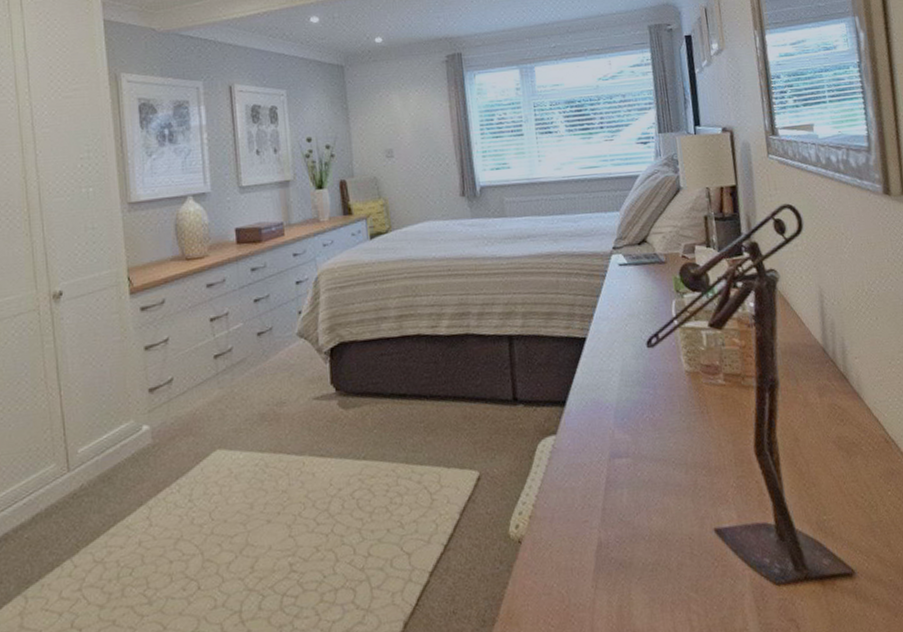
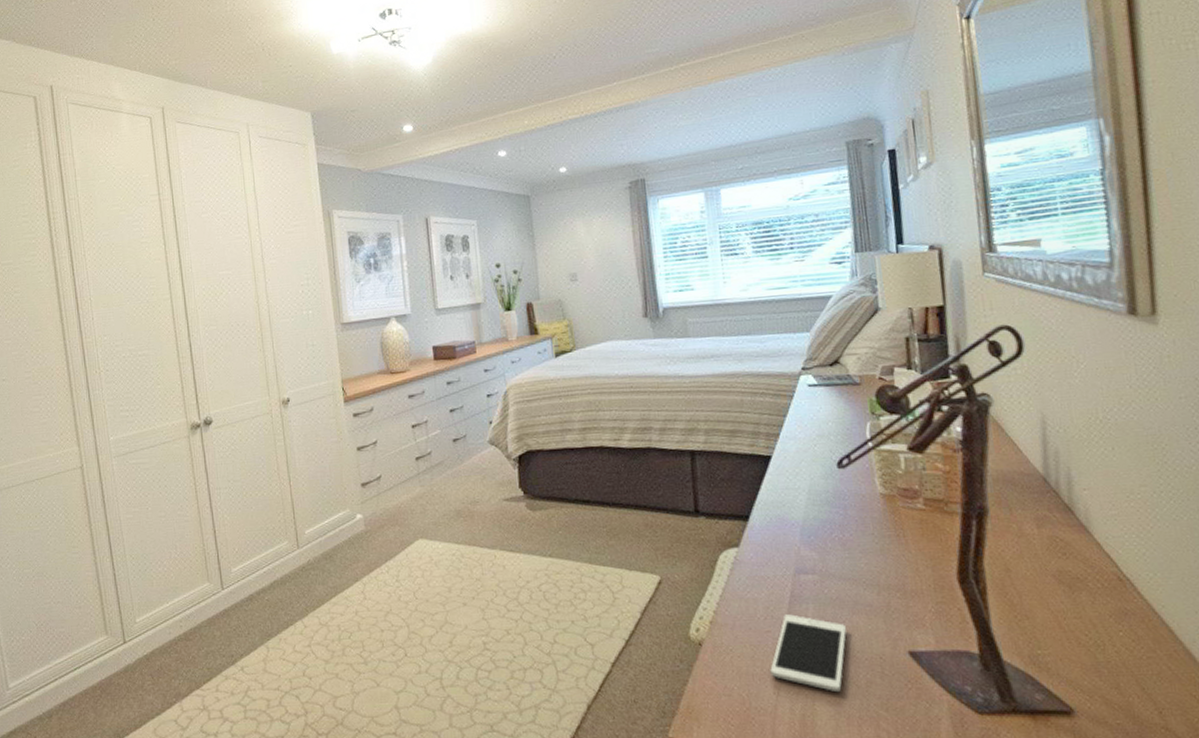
cell phone: none [588,501,659,579] -> present [770,614,847,693]

